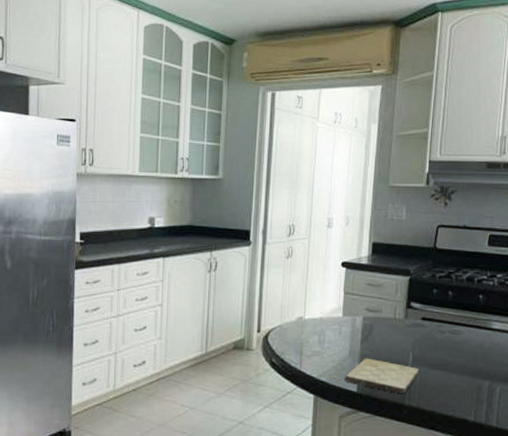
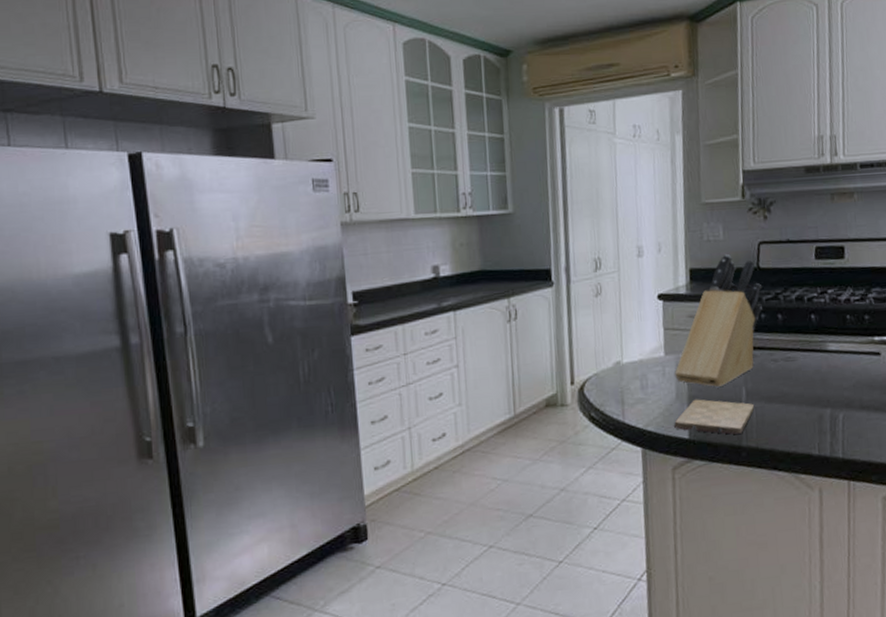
knife block: none [350,232,437,350] -> present [675,253,763,388]

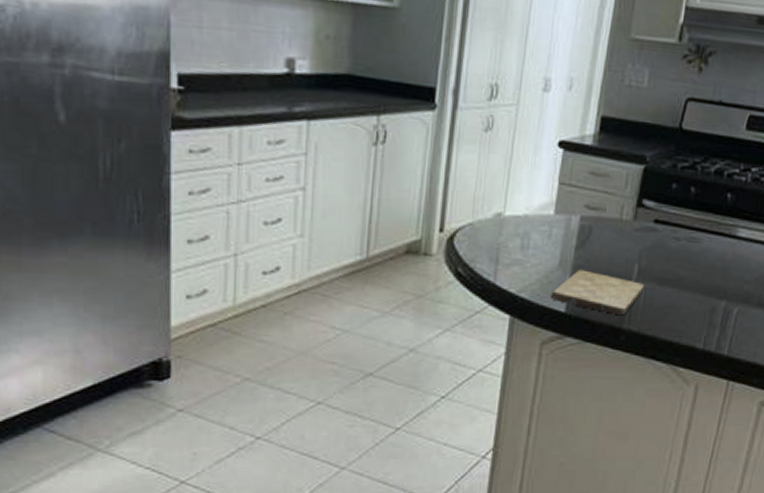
knife block: present [675,253,763,388] -> none [562,105,681,260]

